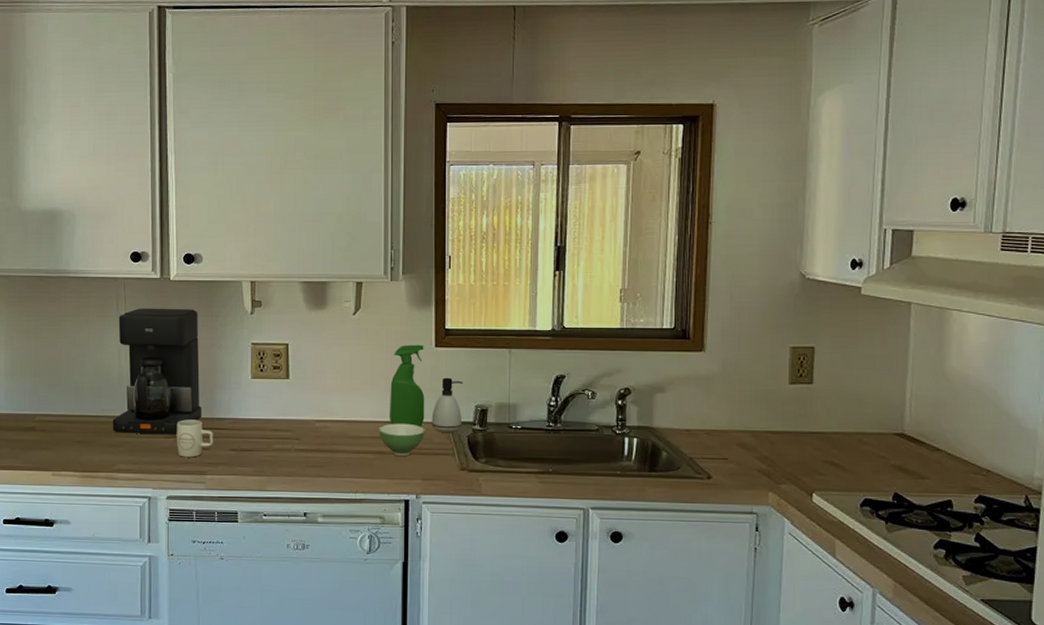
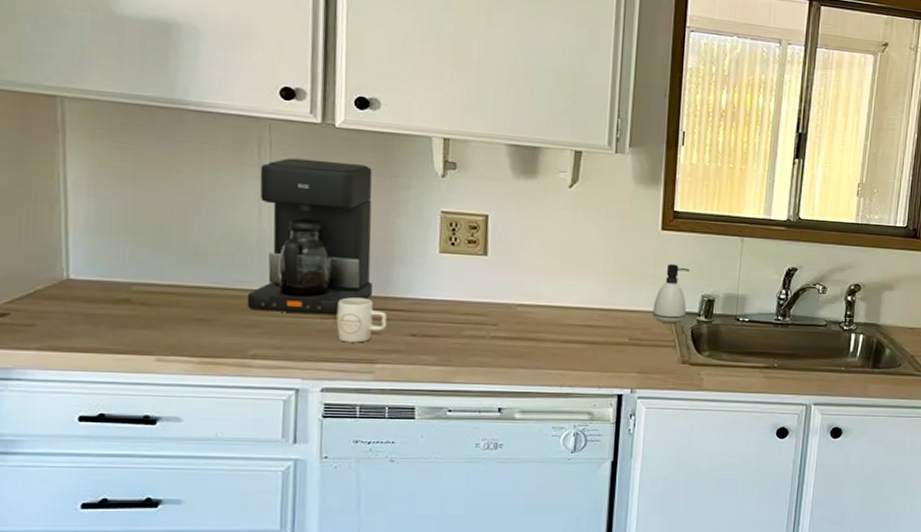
bowl: present [377,423,426,457] -> none [591,310,646,348]
spray bottle: present [389,344,425,427] -> none [604,225,649,316]

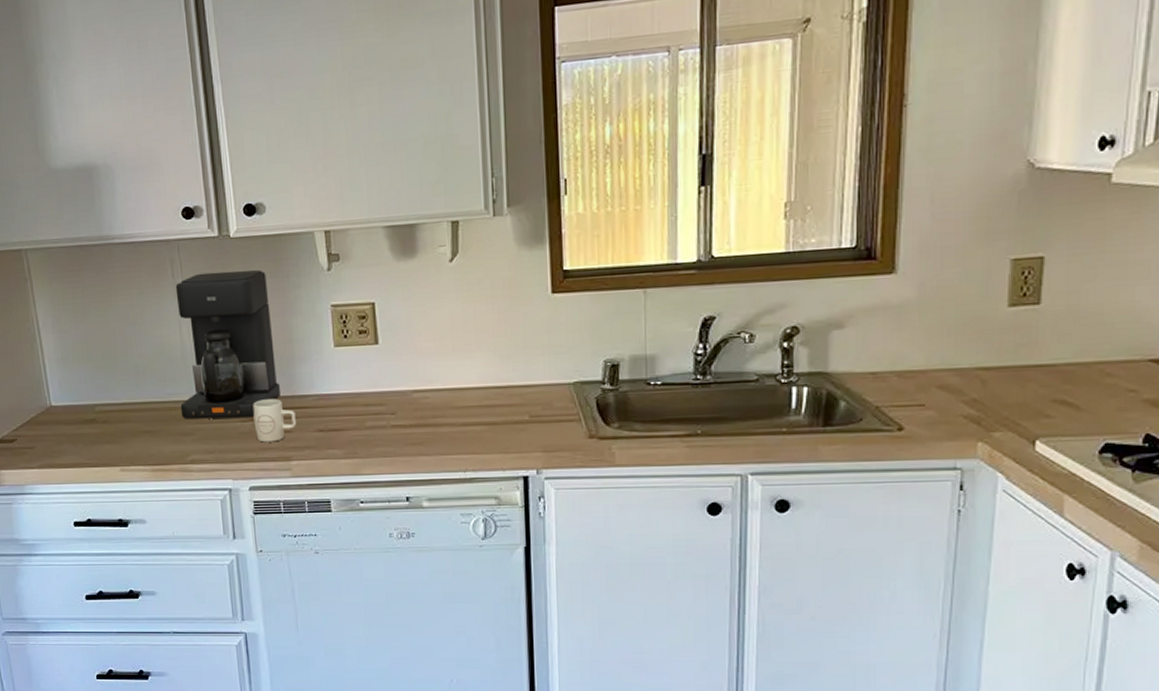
soap dispenser: present [652,263,690,325] -> none [551,329,588,397]

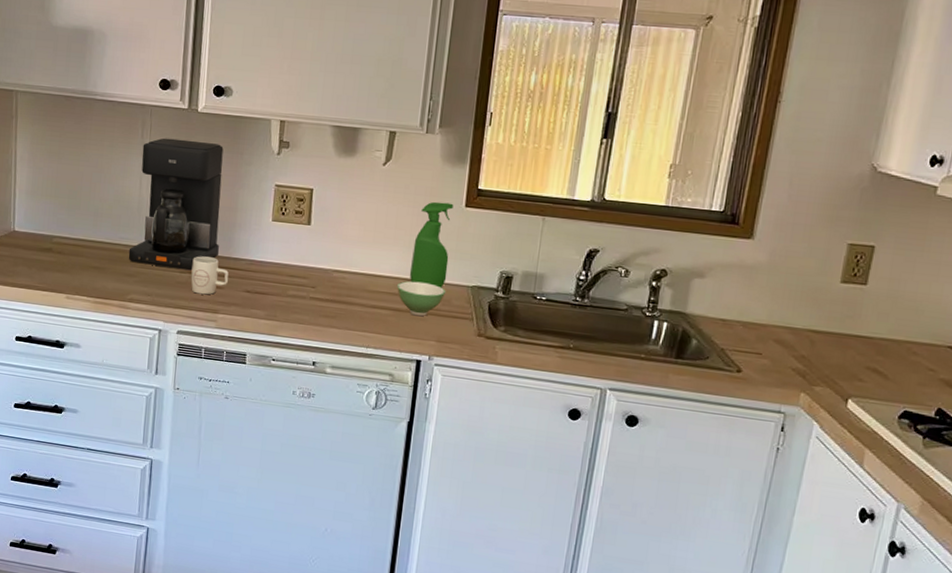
bowl: none [487,387,545,427] -> present [396,280,446,317]
spray bottle: none [499,291,543,391] -> present [409,201,454,288]

